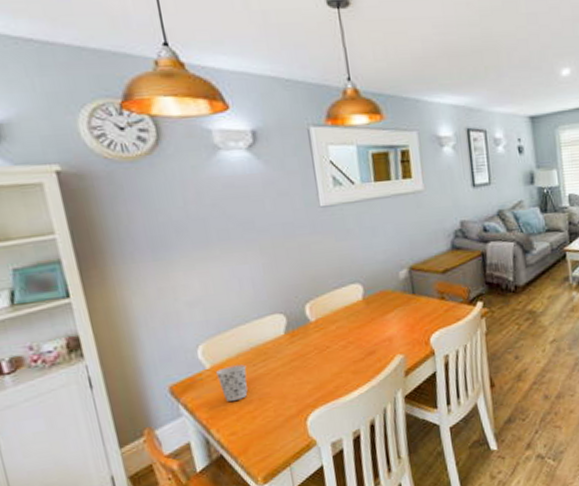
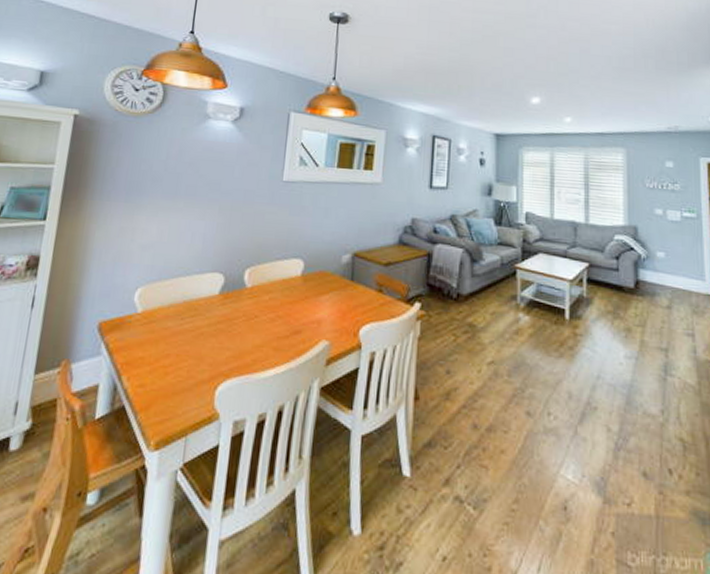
cup: present [215,364,248,402] -> none [144,314,175,351]

